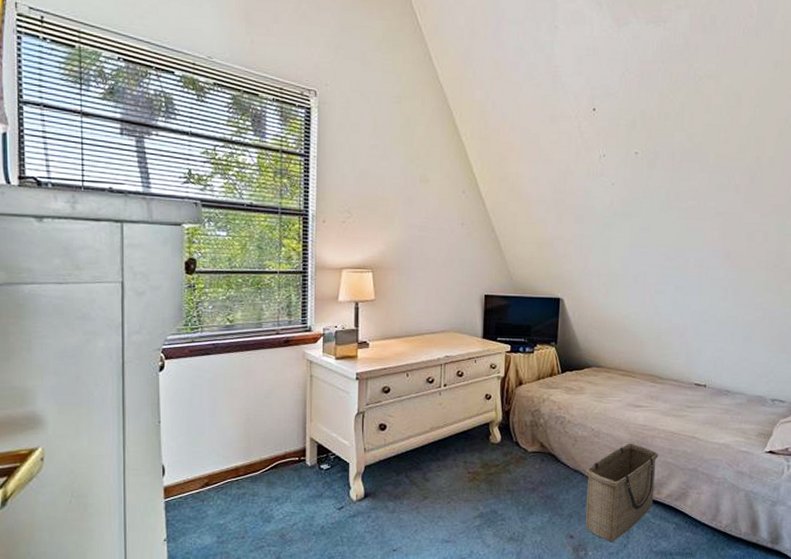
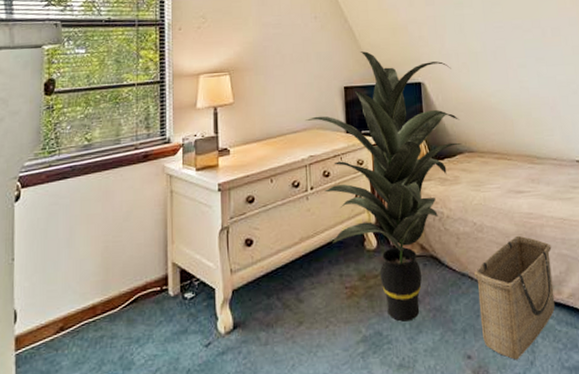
indoor plant: none [445,263,592,504] -> present [306,51,463,322]

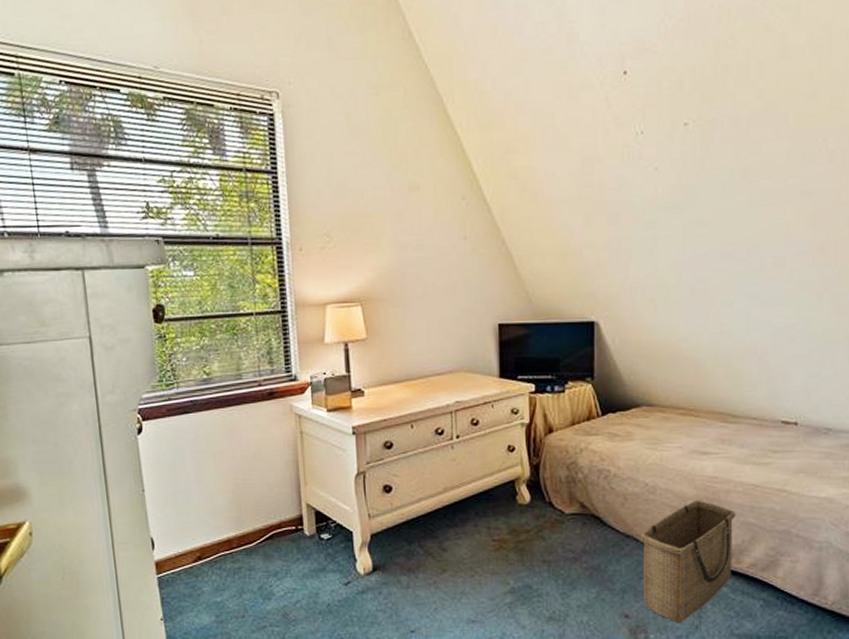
indoor plant: present [306,51,463,322] -> none [452,282,641,577]

